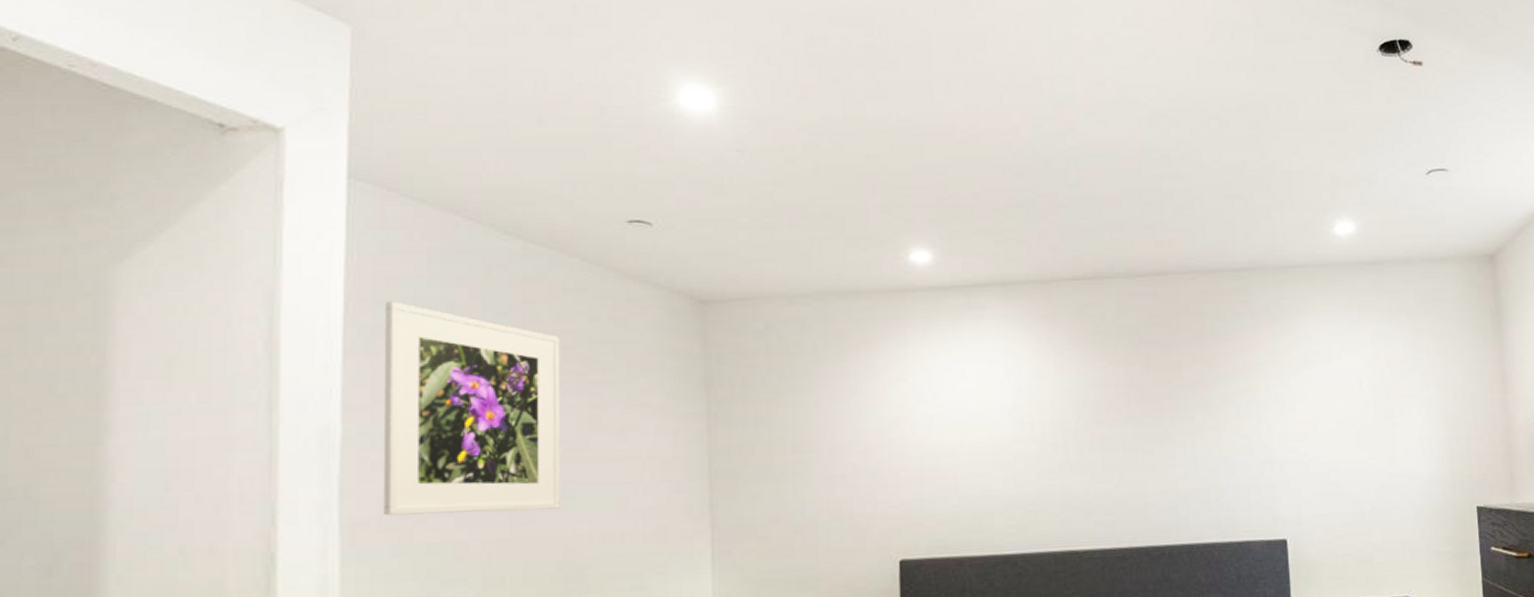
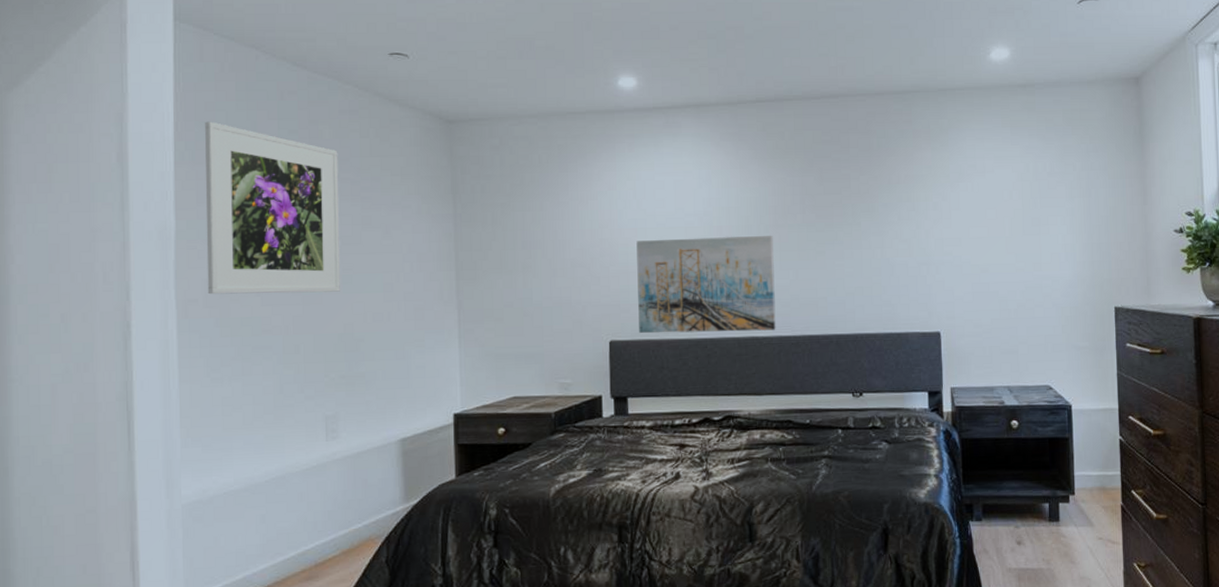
wall art: none [932,433,1099,550] -> present [636,236,776,334]

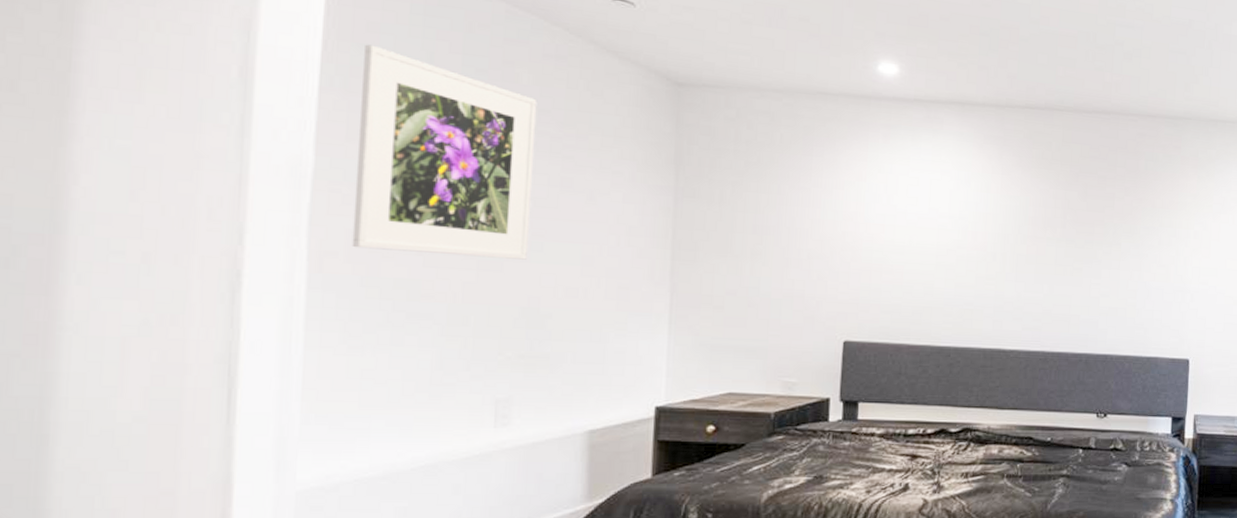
wall art: present [636,236,776,334] -> none [877,238,1030,344]

